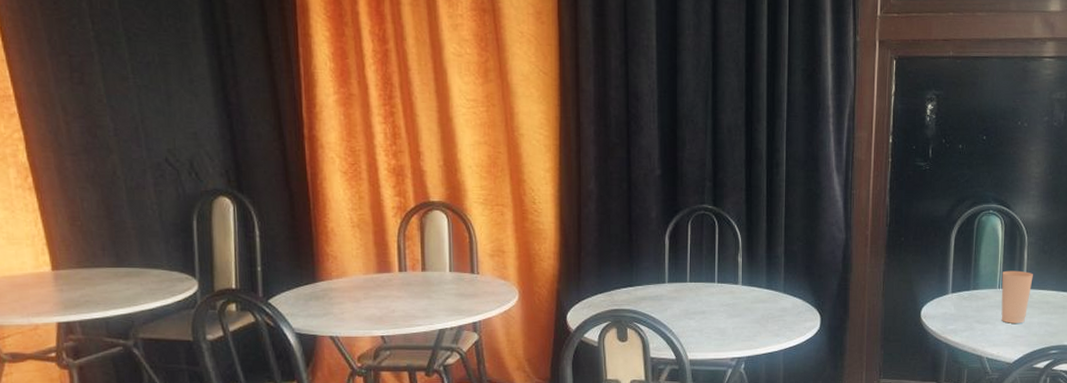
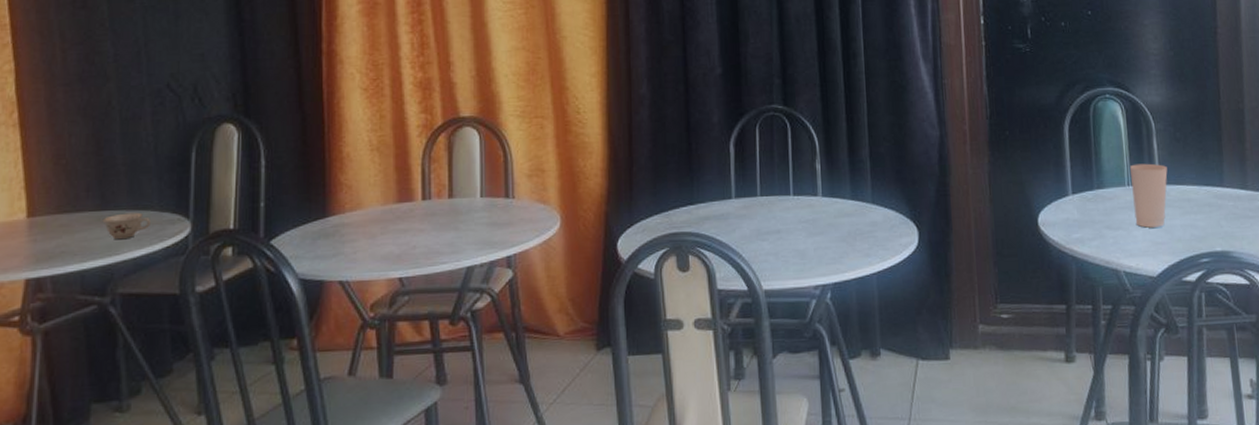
teacup: none [119,270,162,293] -> present [102,212,150,240]

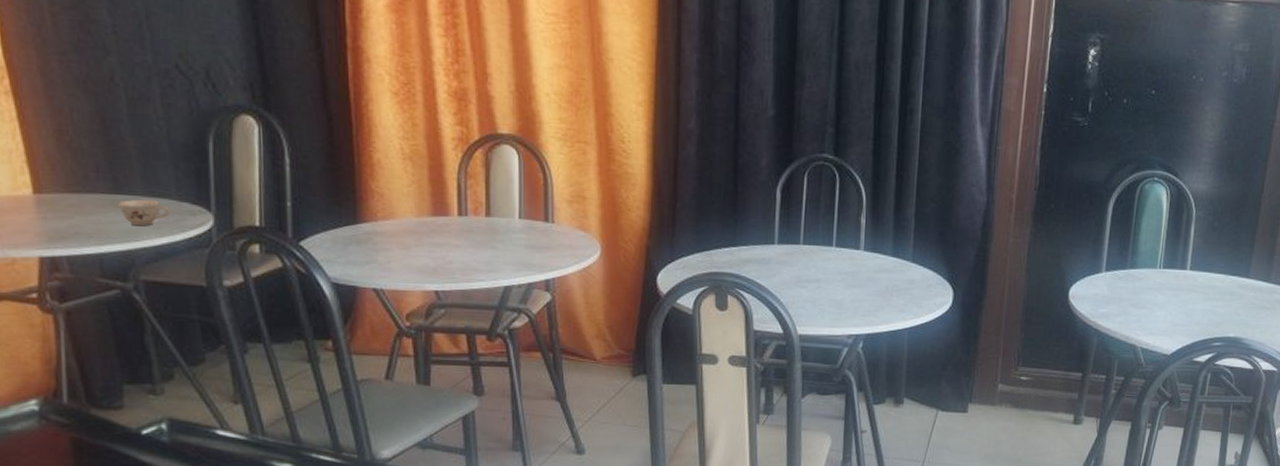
cup: present [1129,163,1168,228] -> none [1160,248,1200,310]

